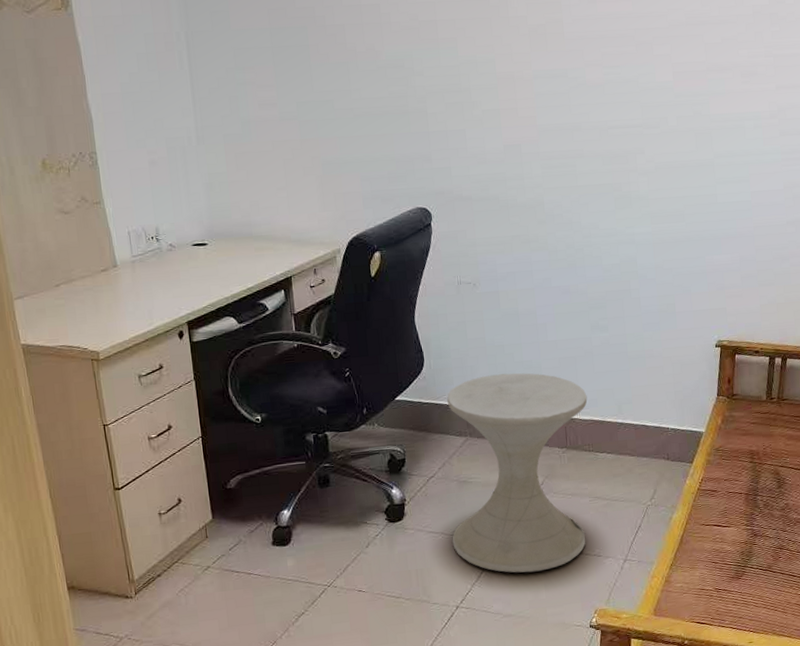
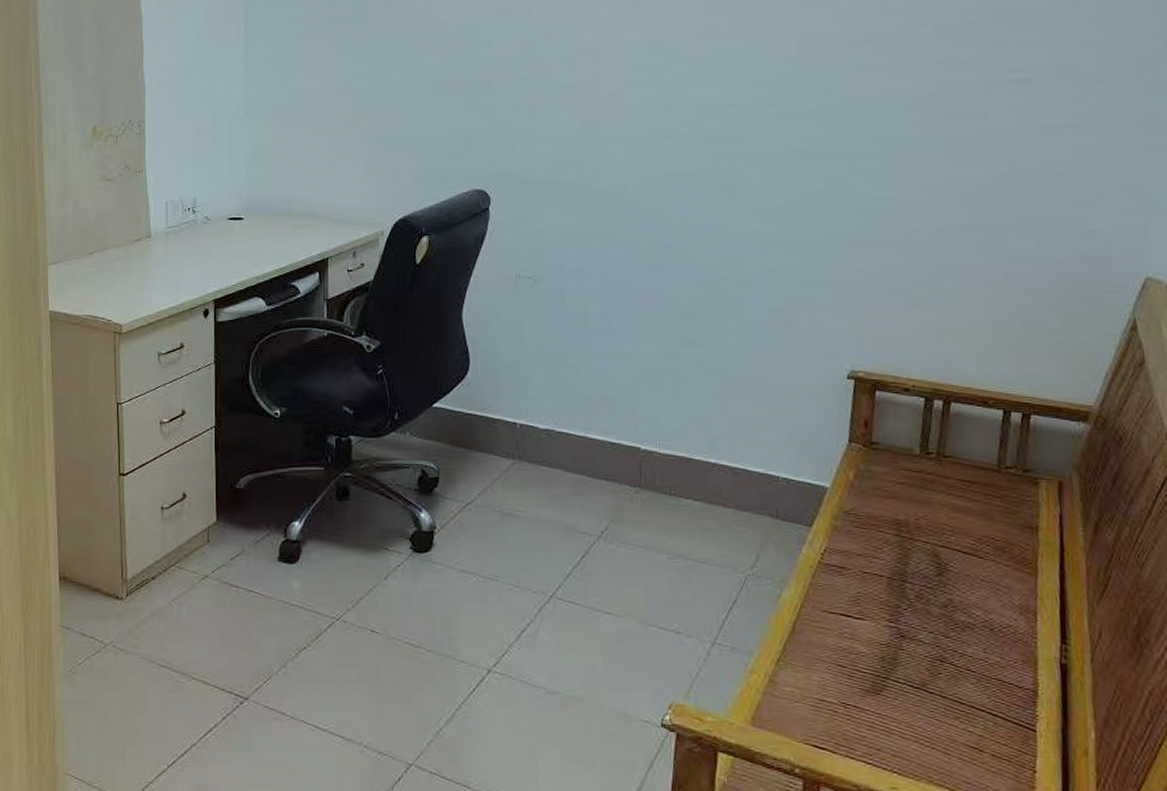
side table: present [447,373,588,573] -> none [488,388,671,641]

